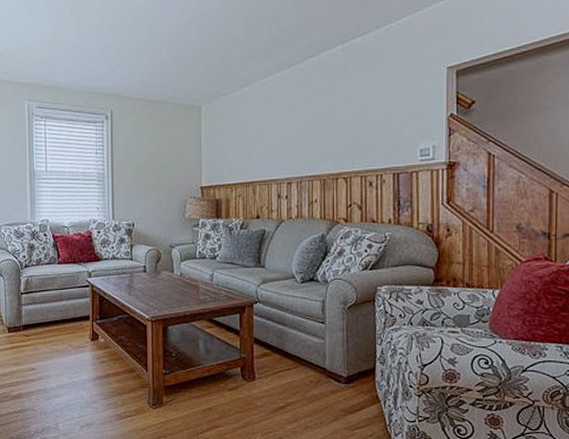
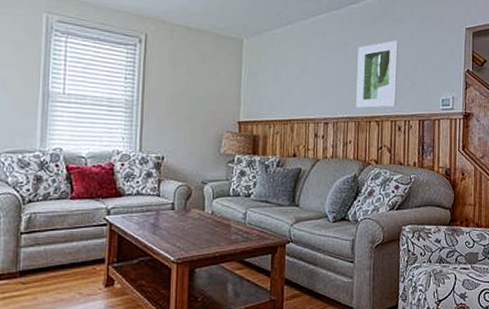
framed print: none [321,90,367,166] -> present [356,40,399,109]

